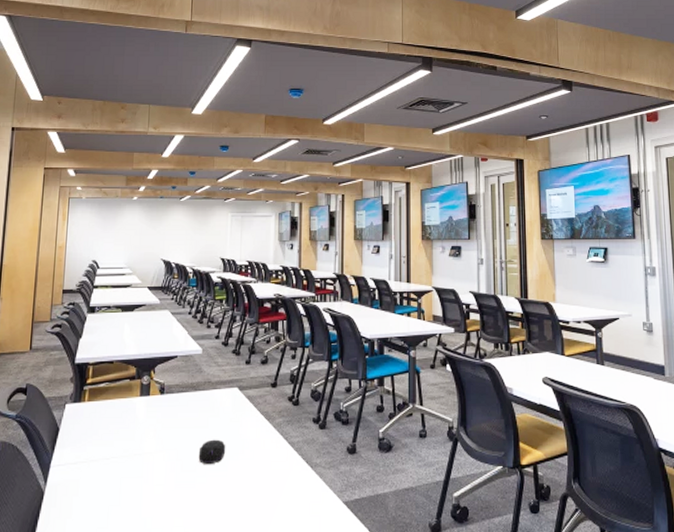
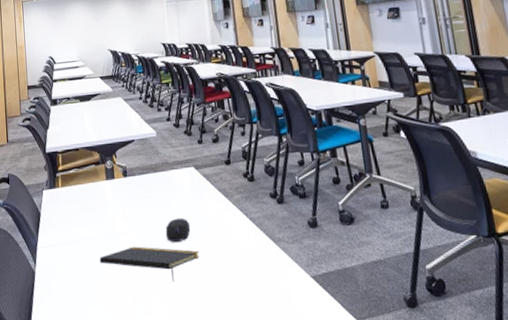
notepad: none [120,467,232,505] -> present [99,246,200,282]

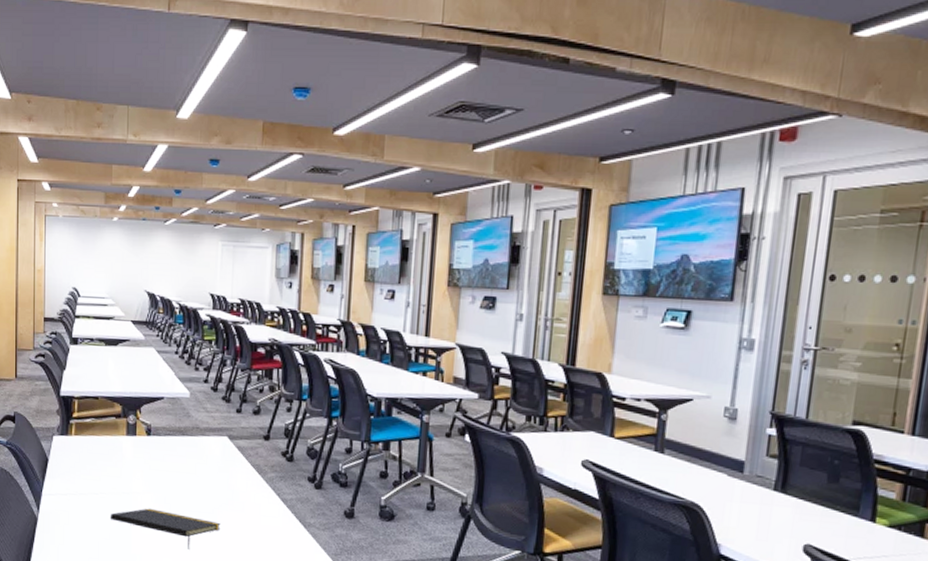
computer mouse: present [165,217,191,242] -> none [186,486,215,511]

